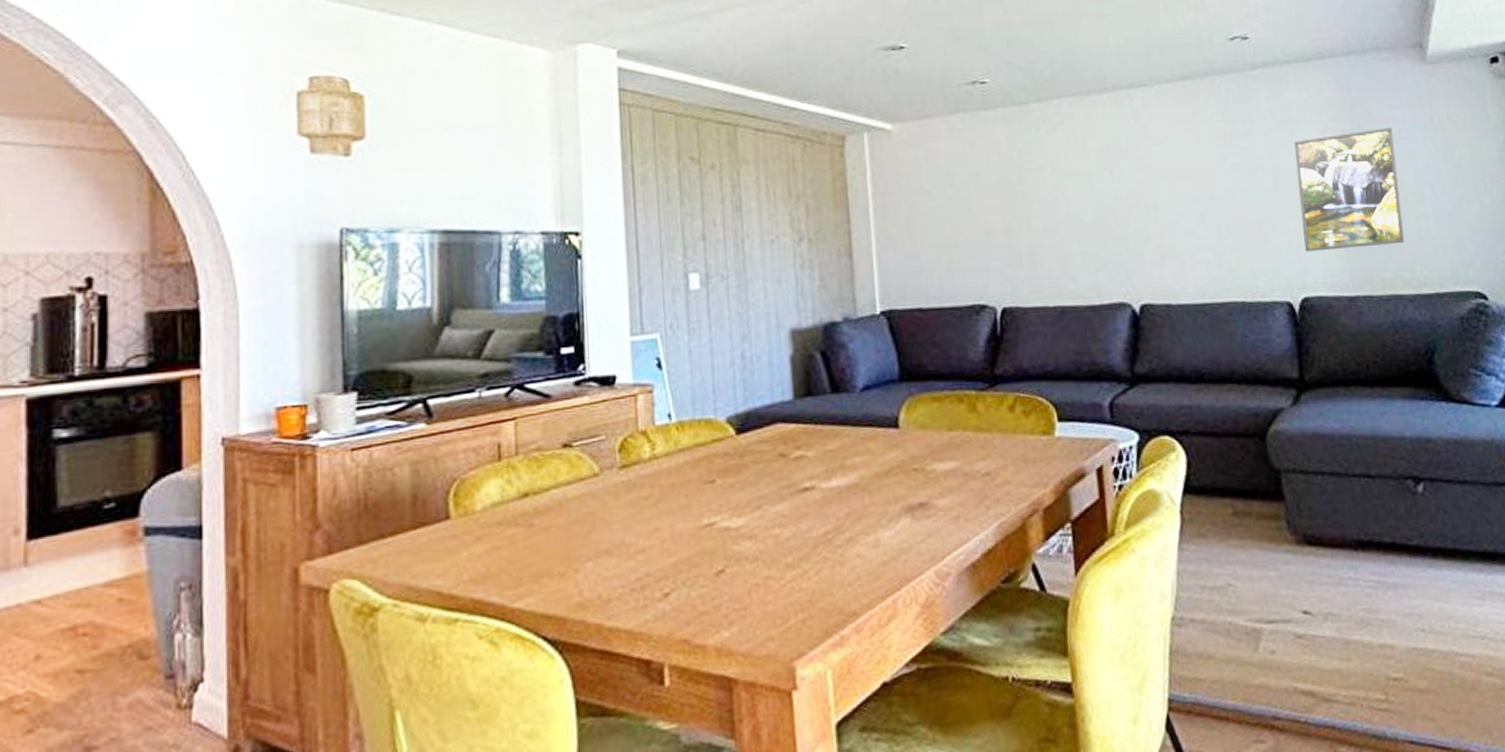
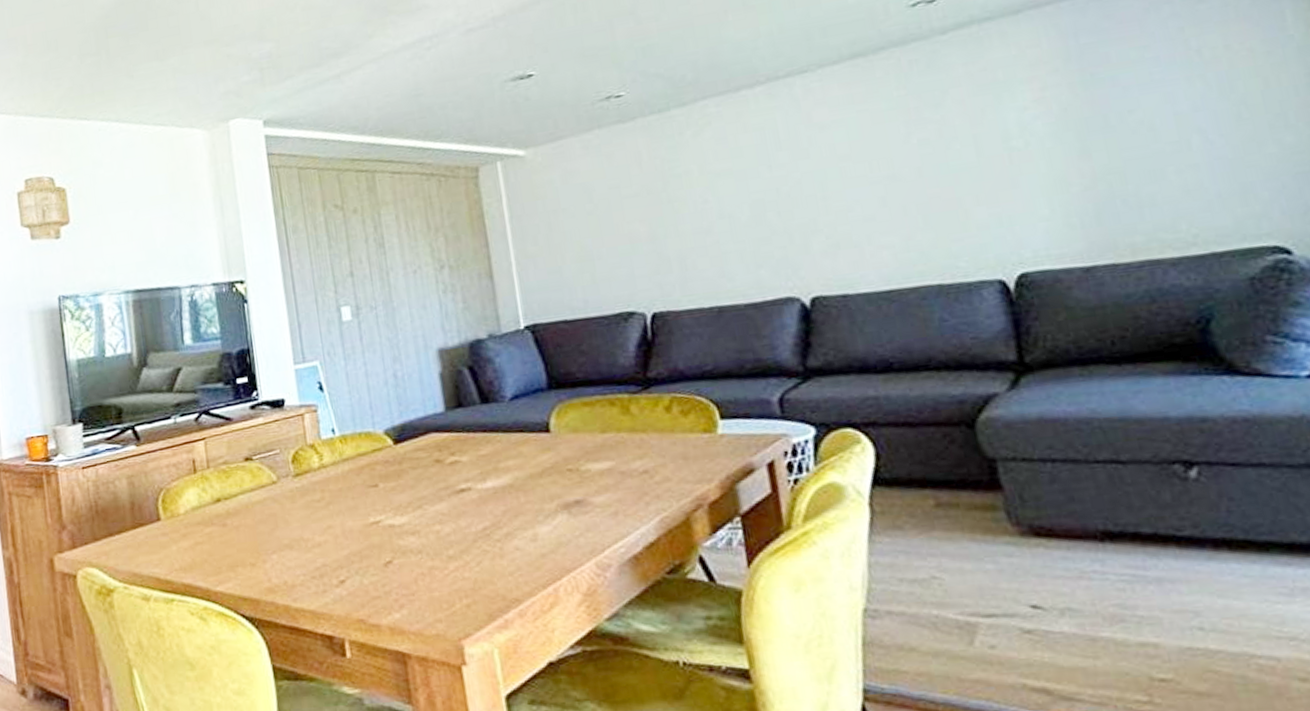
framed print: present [1294,128,1405,252] -> none [1001,71,1163,224]

